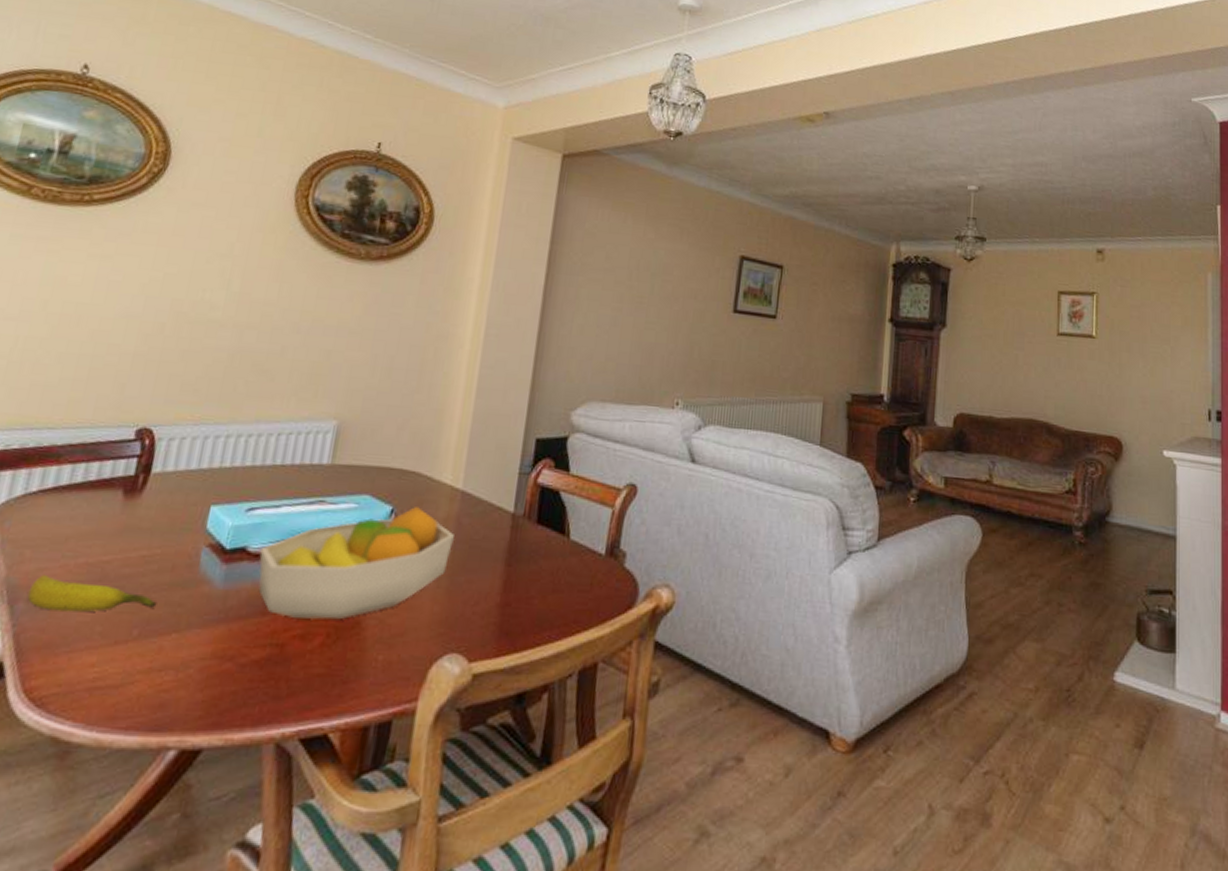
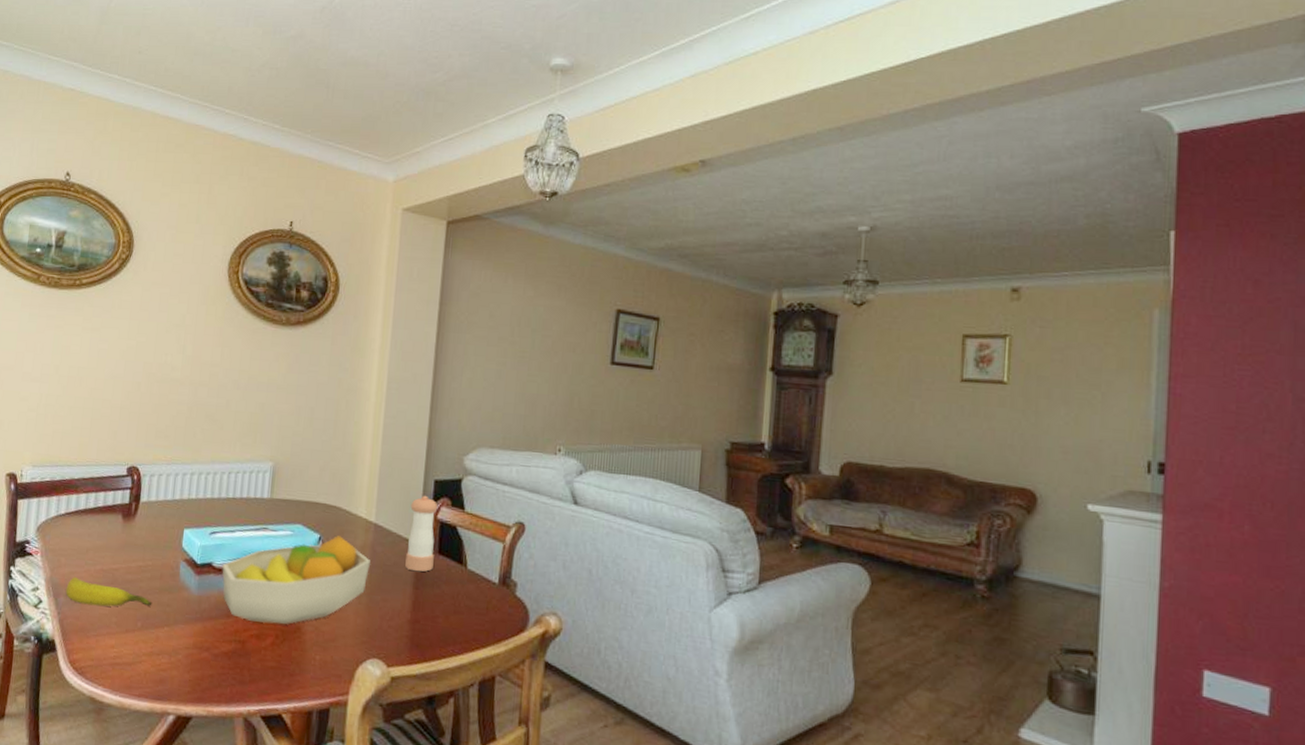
pepper shaker: none [496,456,539,546] -> present [405,495,438,572]

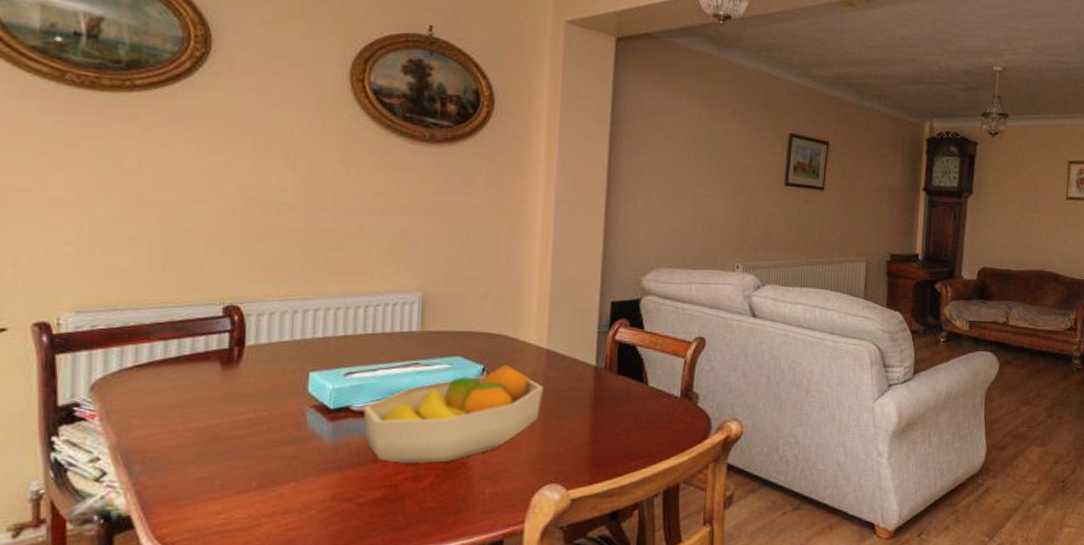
banana: present [65,576,152,607] -> none [142,439,271,470]
pepper shaker: present [405,495,438,572] -> none [582,317,616,394]

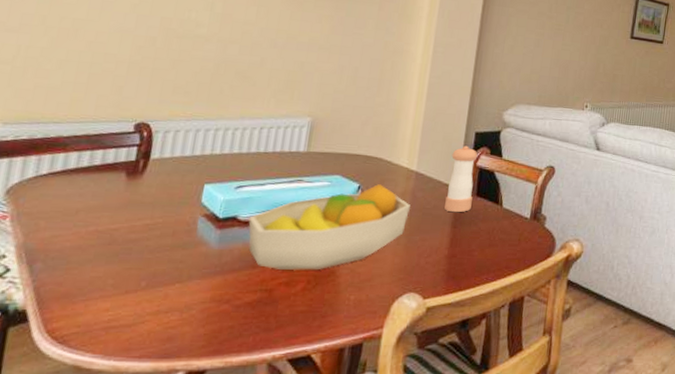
pepper shaker: none [582,317,616,394] -> present [444,145,478,213]

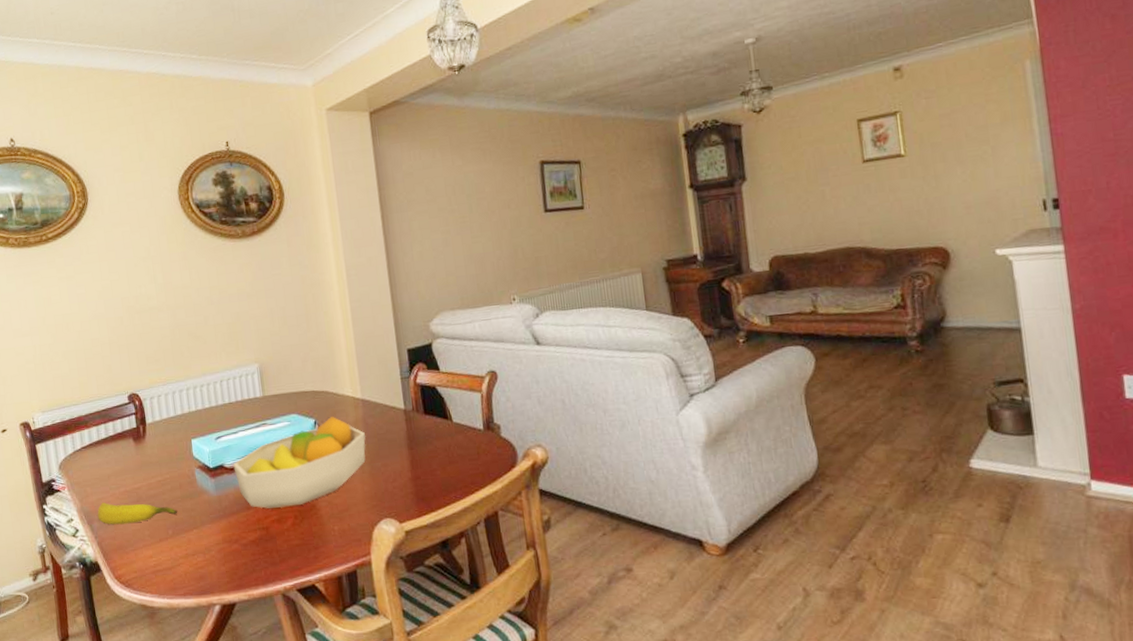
banana: none [44,239,161,269] -> present [97,502,178,525]
pepper shaker: present [444,145,478,213] -> none [390,364,422,435]

